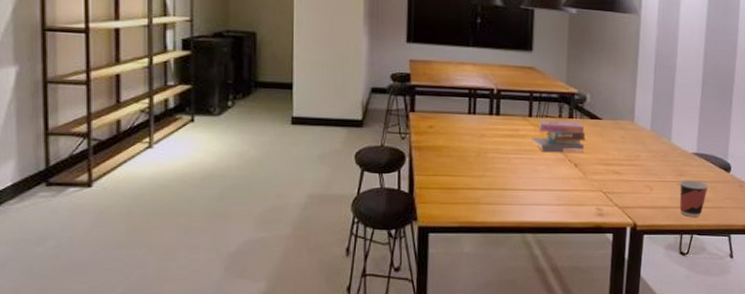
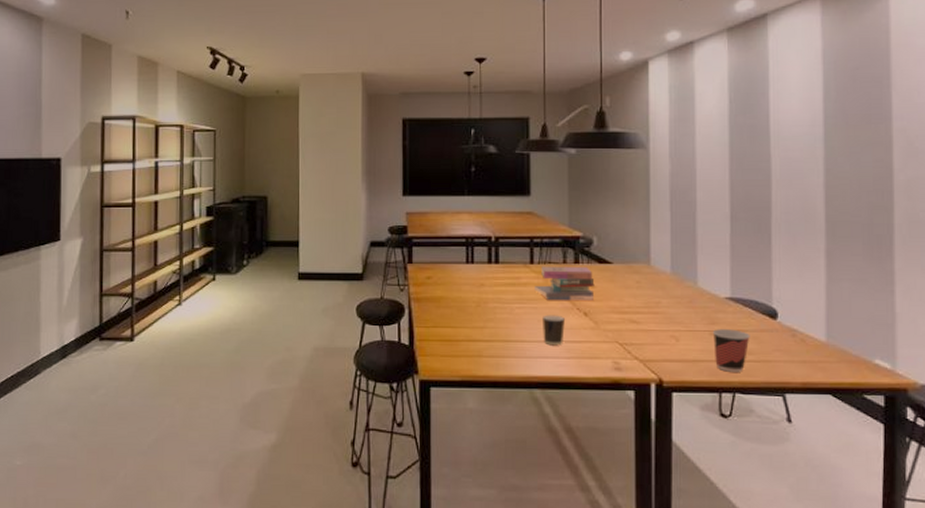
mug: none [537,165,557,194] -> present [543,315,565,346]

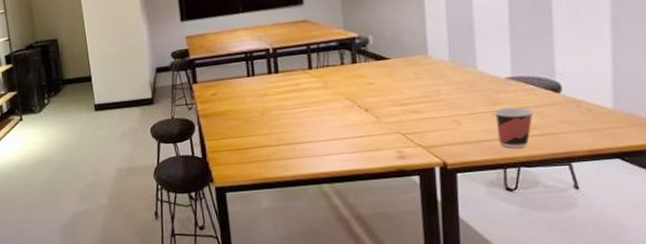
books: present [535,266,595,302] -> none [315,65,374,102]
mug: present [543,315,565,346] -> none [325,114,347,143]

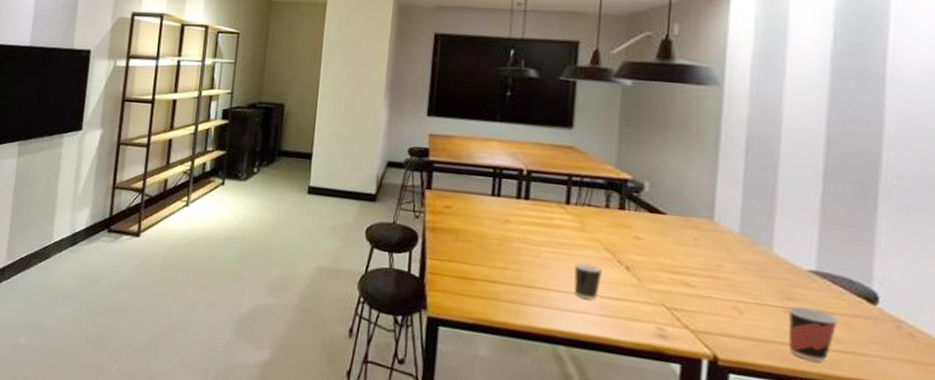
mug: none [325,114,347,143] -> present [573,263,602,300]

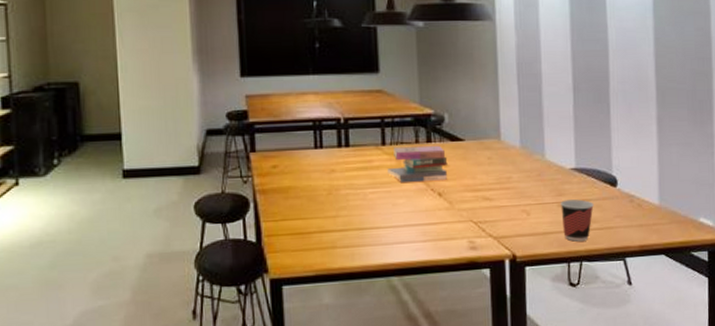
books: none [568,208,642,255] -> present [387,145,448,184]
mug: present [573,263,602,300] -> none [397,197,420,230]

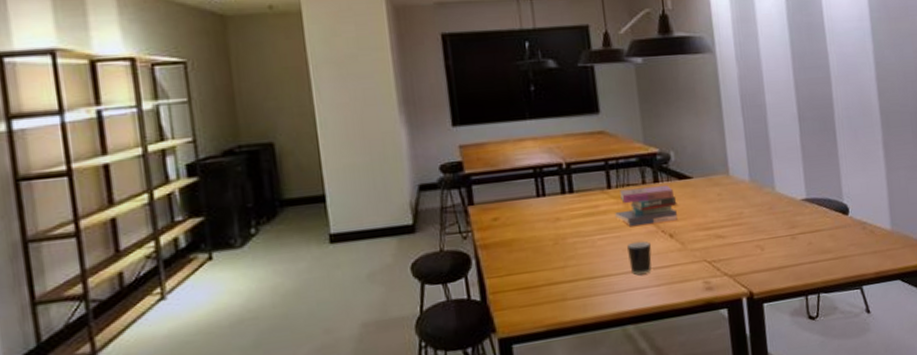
mug: none [397,197,420,230] -> present [627,241,652,275]
cup: present [560,199,594,242] -> none [793,230,827,274]

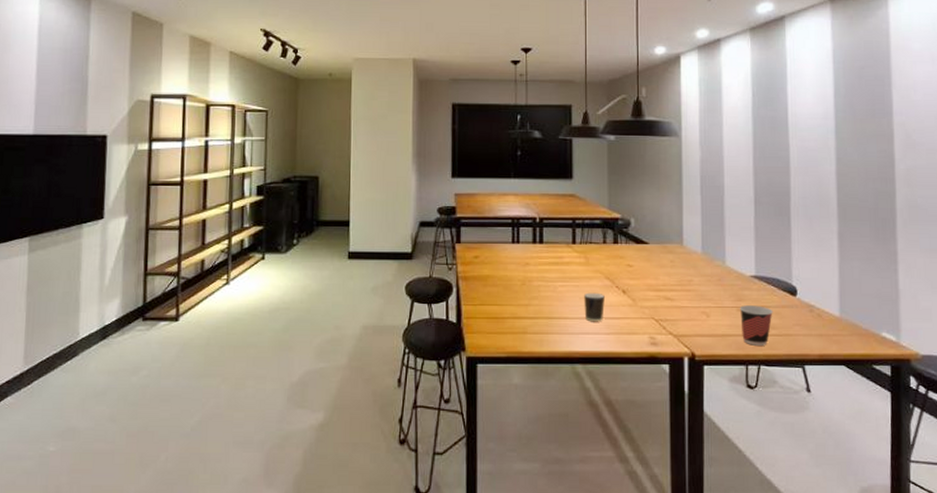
books: present [615,184,677,227] -> none [577,246,632,280]
cup: none [793,230,827,274] -> present [739,305,773,346]

